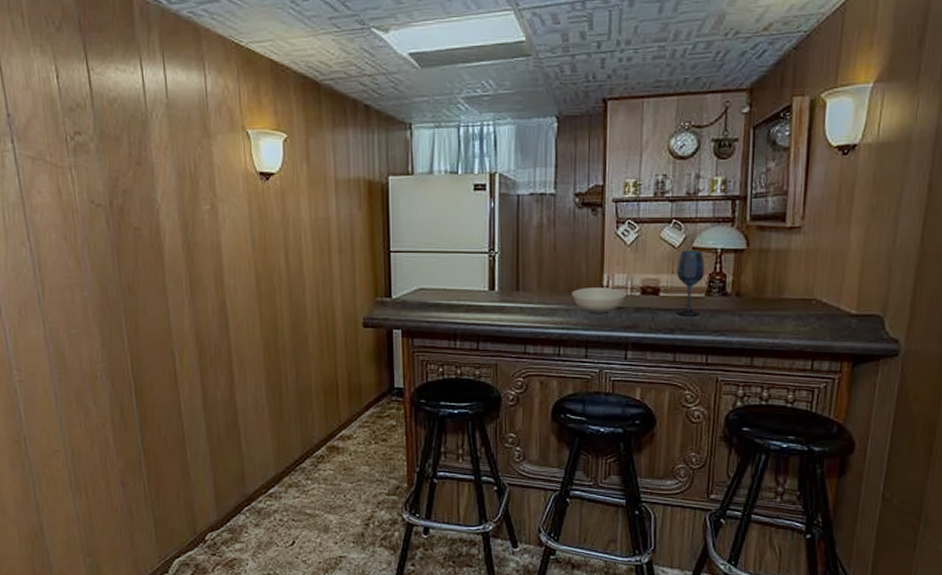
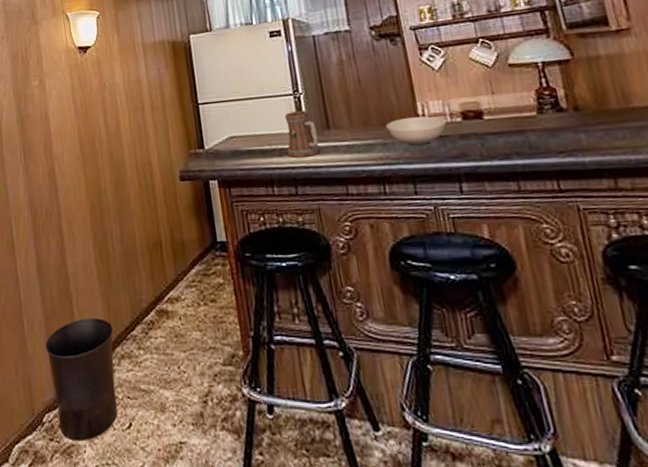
waste bin: none [209,451,282,556] -> present [45,318,118,442]
beer mug: none [474,270,507,315] -> present [284,110,321,158]
wineglass: present [677,250,705,316] -> none [495,66,536,139]

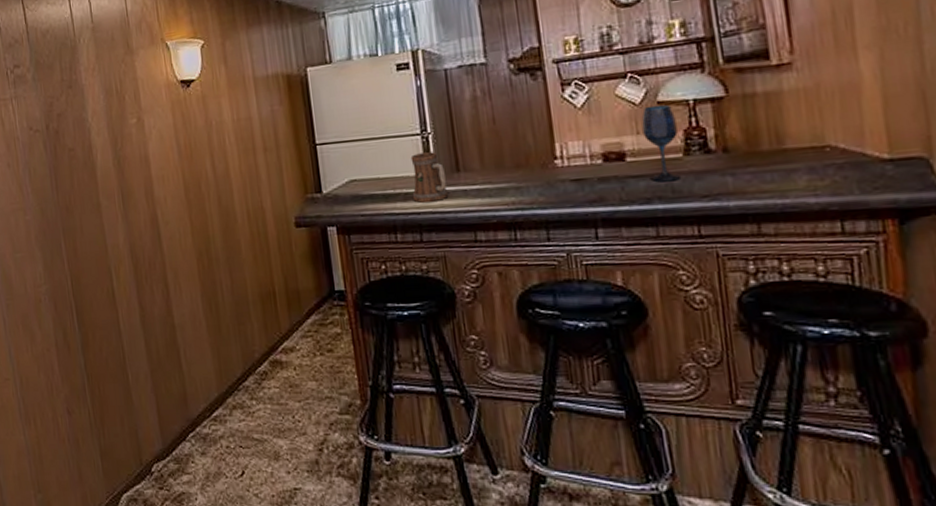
waste bin: present [45,318,118,442] -> none [151,369,230,490]
bowl: present [386,116,447,146] -> none [520,158,586,190]
wineglass: none [495,66,536,139] -> present [641,104,680,182]

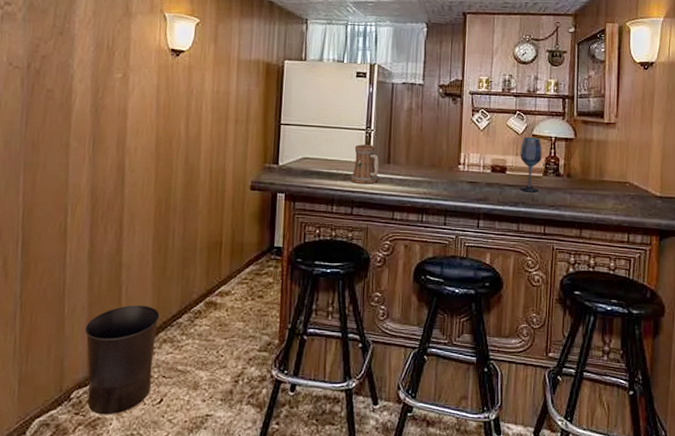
waste bin: none [151,369,230,490] -> present [84,305,160,415]

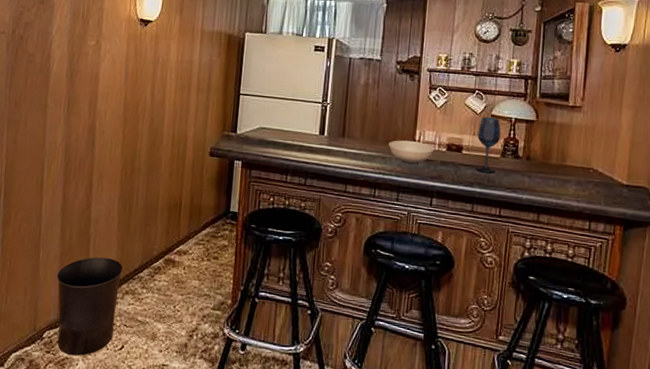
beer mug: present [350,144,379,184] -> none [305,117,334,156]
bowl: none [434,164,479,187] -> present [388,140,434,164]

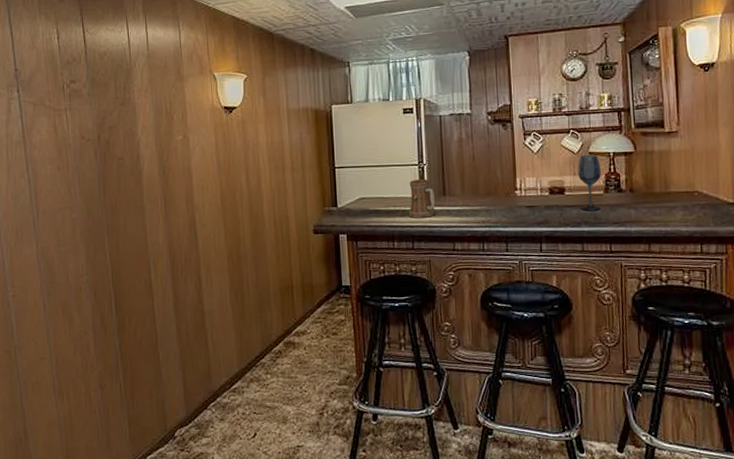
waste bin: present [56,257,123,356] -> none [179,349,245,450]
beer mug: none [305,117,334,156] -> present [408,179,436,218]
bowl: present [388,140,434,164] -> none [490,190,537,213]

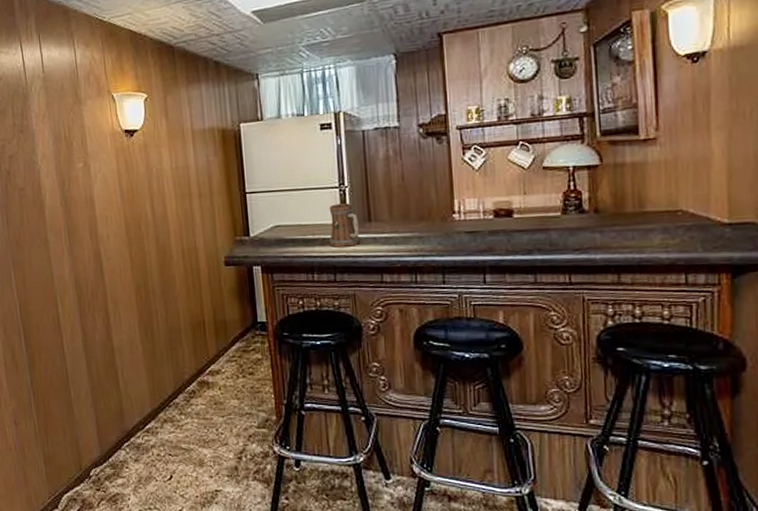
wineglass: present [578,154,601,211] -> none [529,169,558,237]

